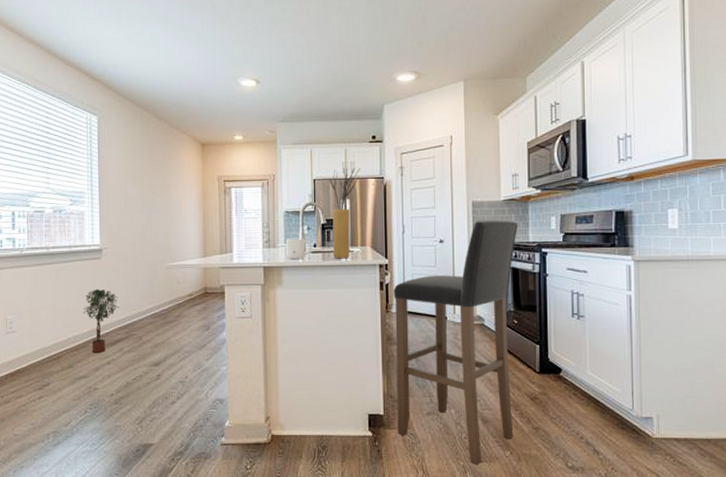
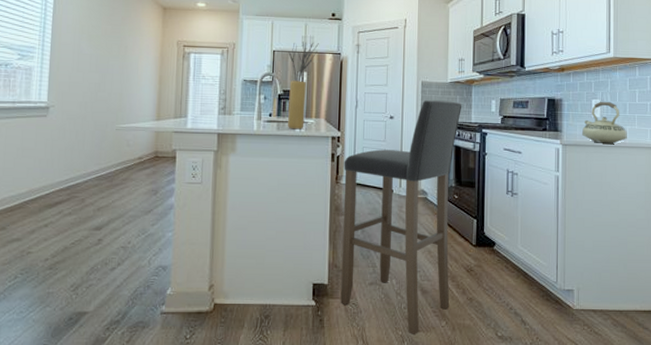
potted tree: present [83,288,120,353] -> none [22,147,64,215]
mug: present [285,238,312,259] -> none [241,107,267,127]
teakettle: none [656,210,713,257] -> present [581,101,628,144]

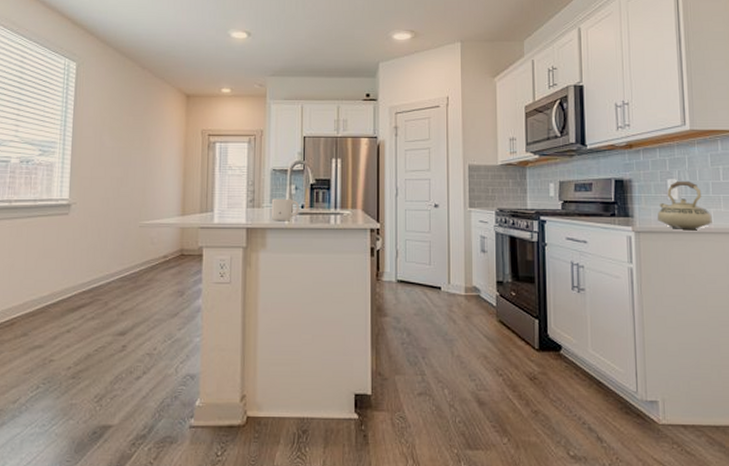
mug: none [241,107,267,127] -> present [271,198,299,220]
vase: present [288,41,319,130] -> none [320,125,353,222]
bar stool: present [340,99,462,336] -> none [385,184,516,454]

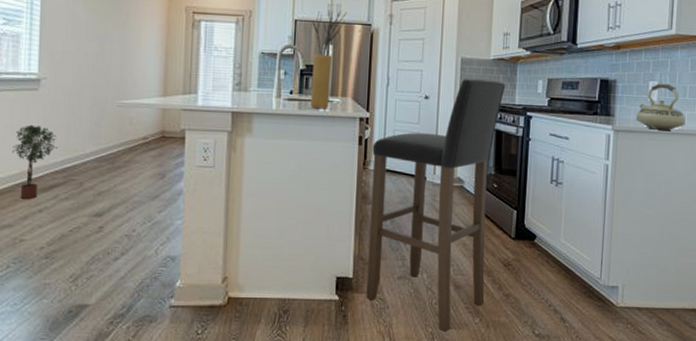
potted tree: none [43,247,86,319] -> present [11,124,59,199]
mug: present [271,198,299,220] -> none [258,83,288,106]
vase: none [320,125,353,222] -> present [311,10,347,109]
bar stool: none [385,184,516,454] -> present [366,78,506,333]

